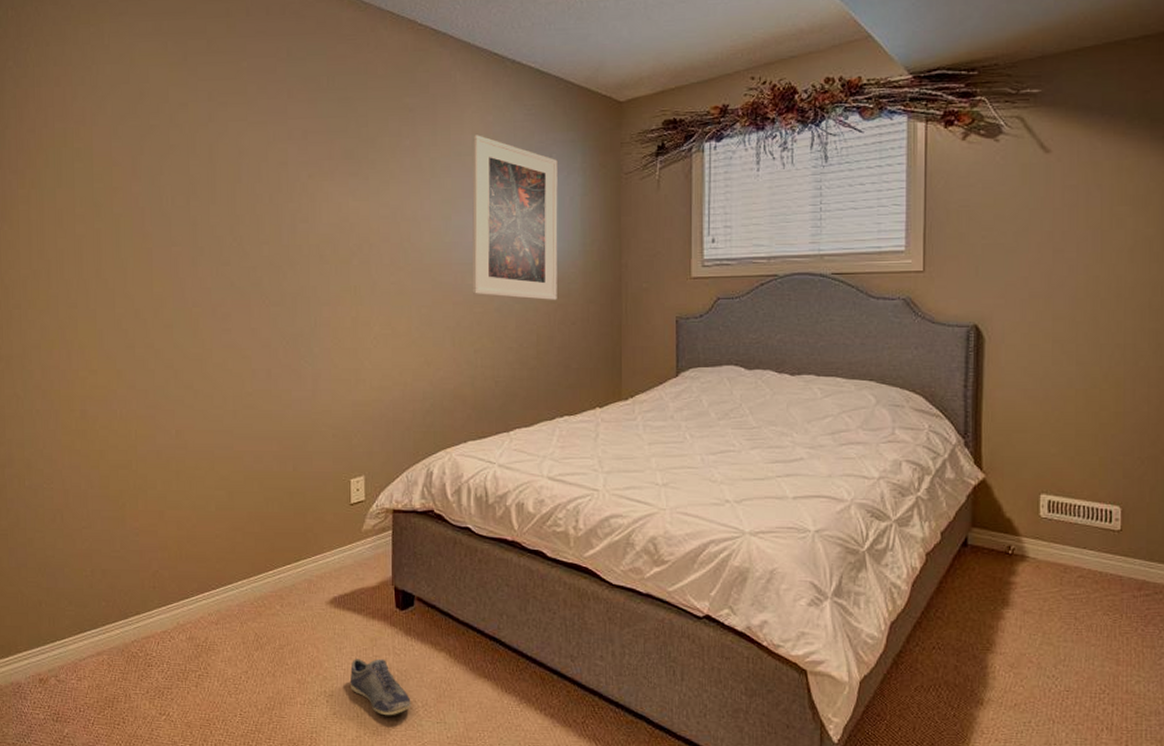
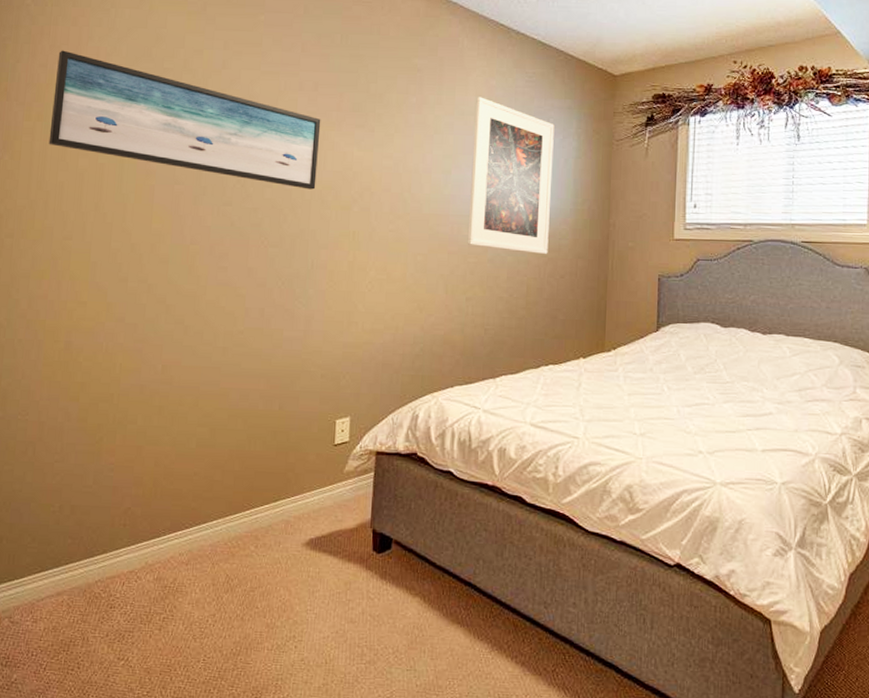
wall art: none [44,113,313,244] -> present [48,50,321,190]
shoe: present [349,658,411,716] -> none [320,602,382,663]

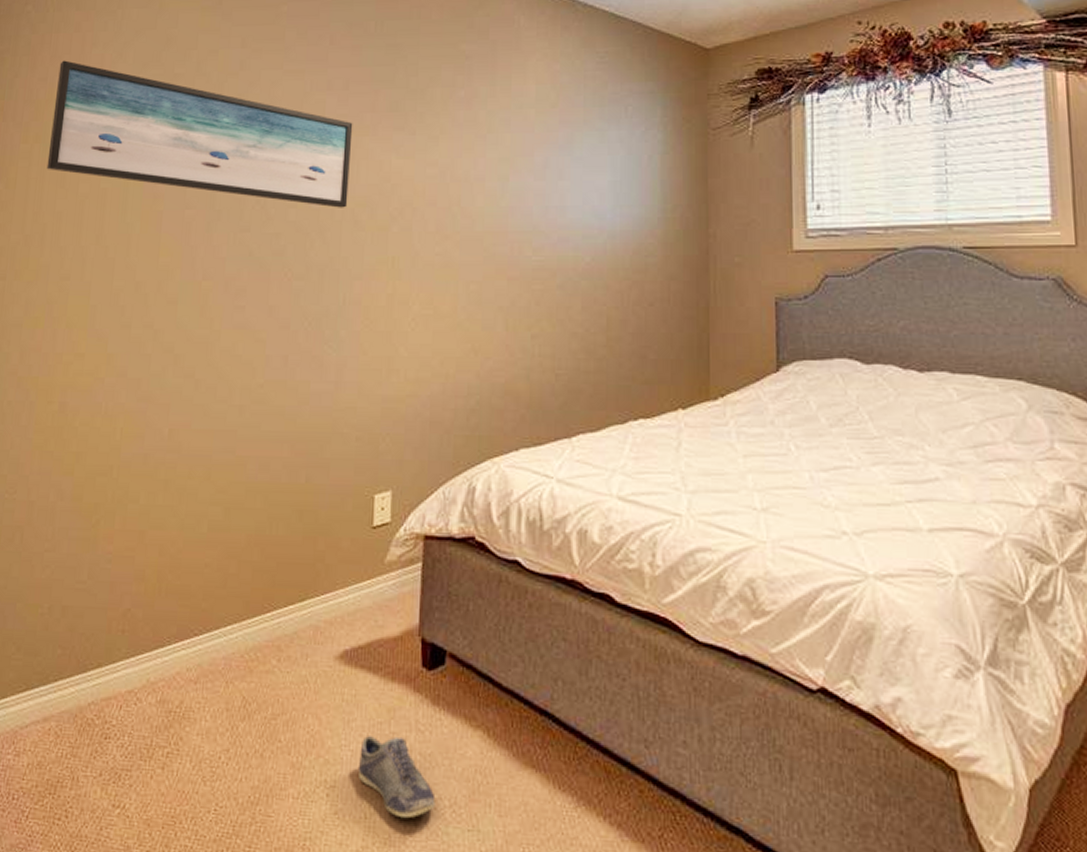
shoe: none [320,602,382,663] -> present [357,736,436,819]
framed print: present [467,97,554,255] -> none [530,85,634,277]

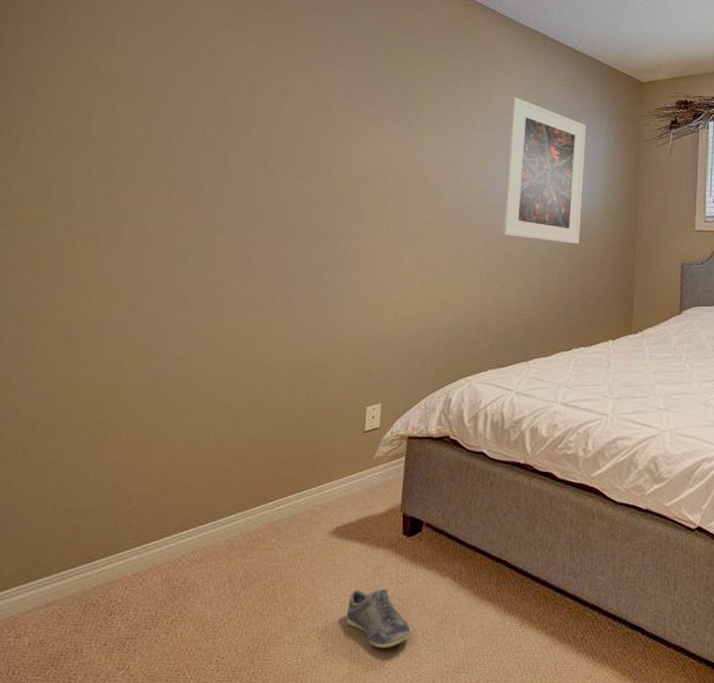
wall art: present [47,60,353,208] -> none [53,35,356,181]
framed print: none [530,85,634,277] -> present [502,97,586,245]

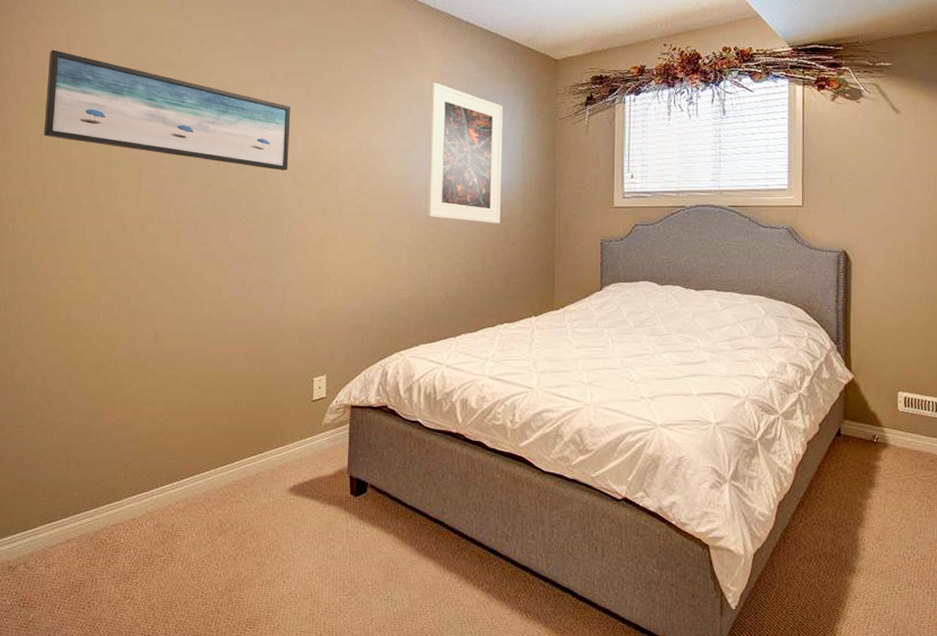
wall art: none [53,35,356,181] -> present [43,50,291,171]
shoe: present [346,588,411,649] -> none [305,541,361,595]

